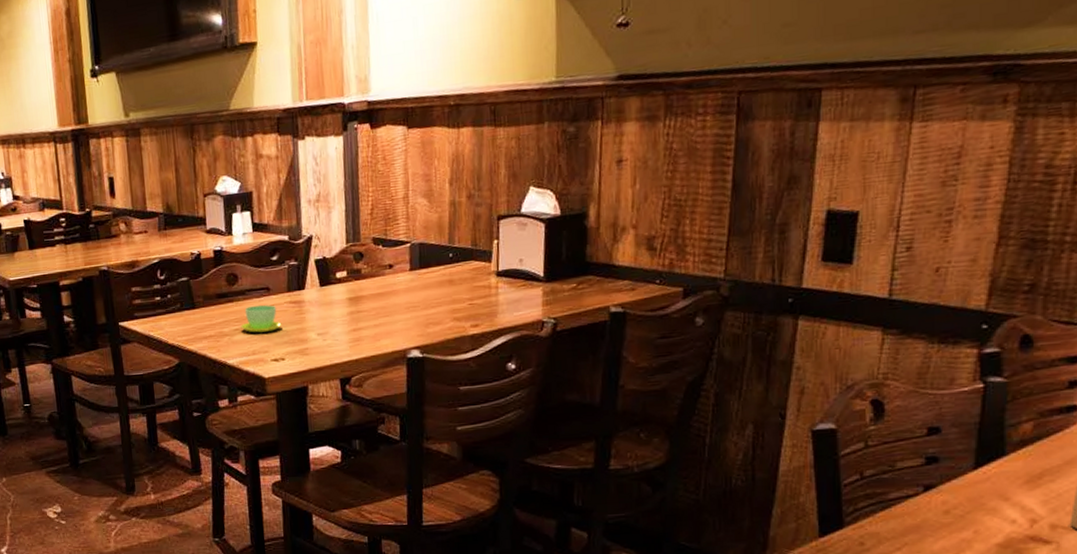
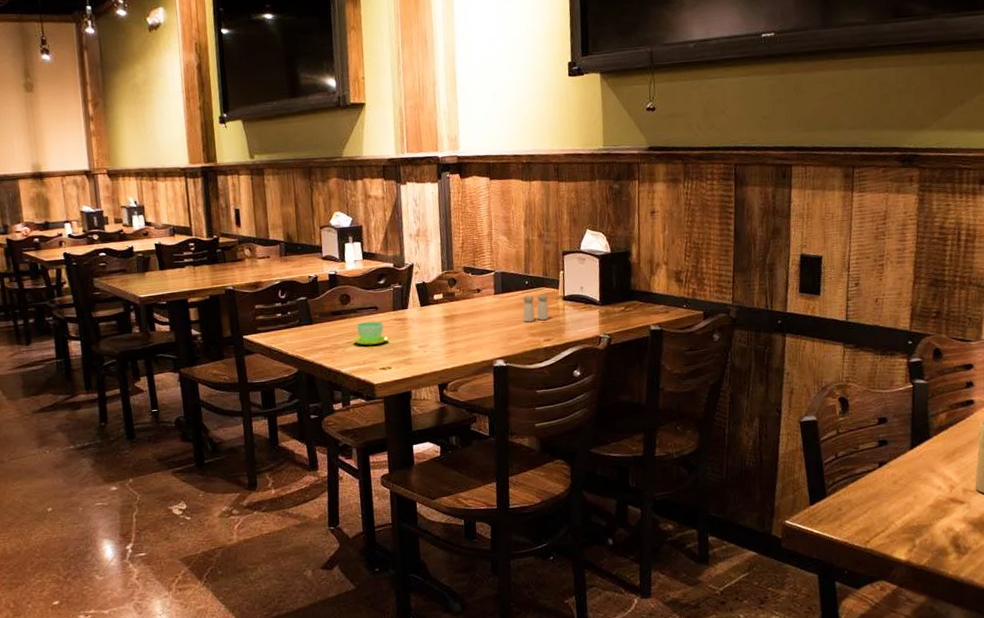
salt and pepper shaker: none [445,269,478,304] -> present [523,294,549,322]

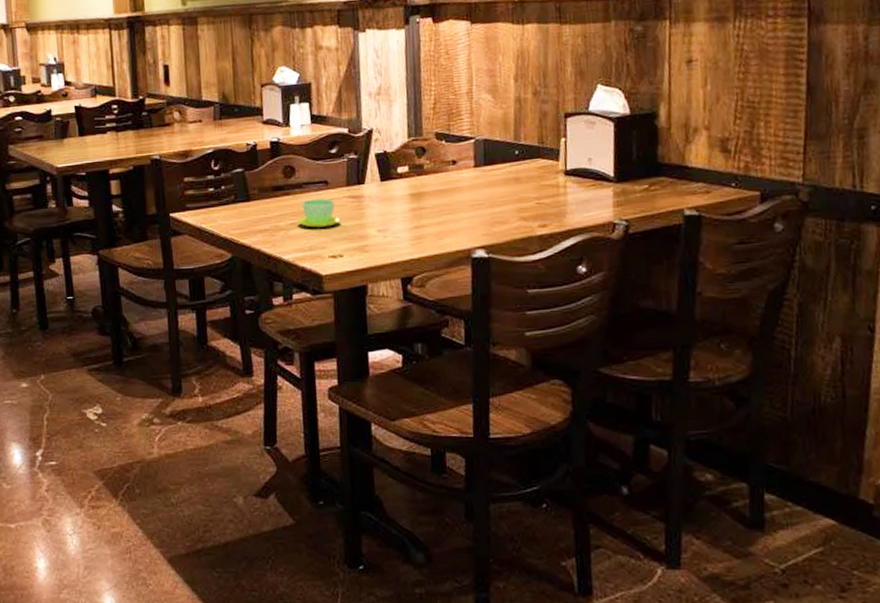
salt and pepper shaker: present [523,294,549,322] -> none [511,167,546,203]

